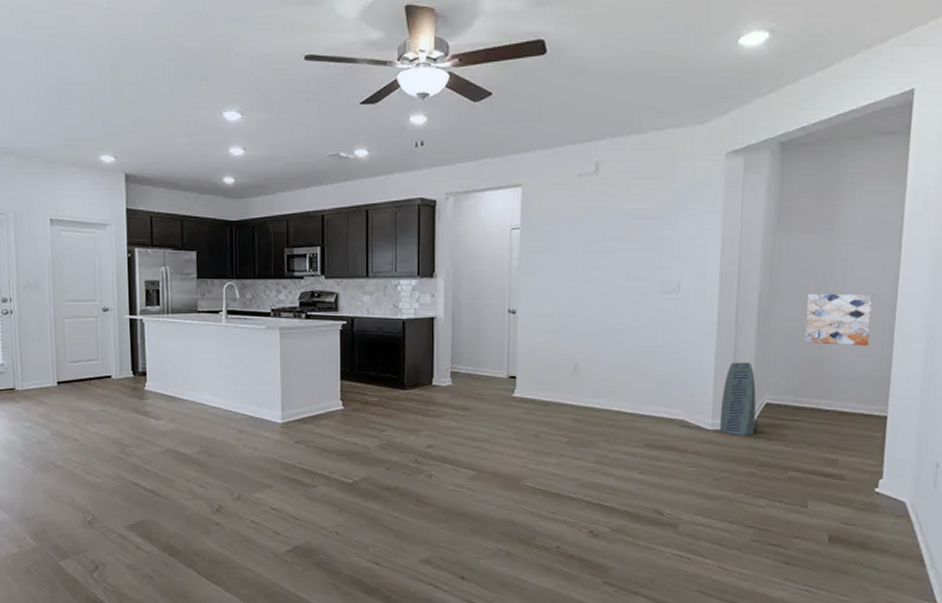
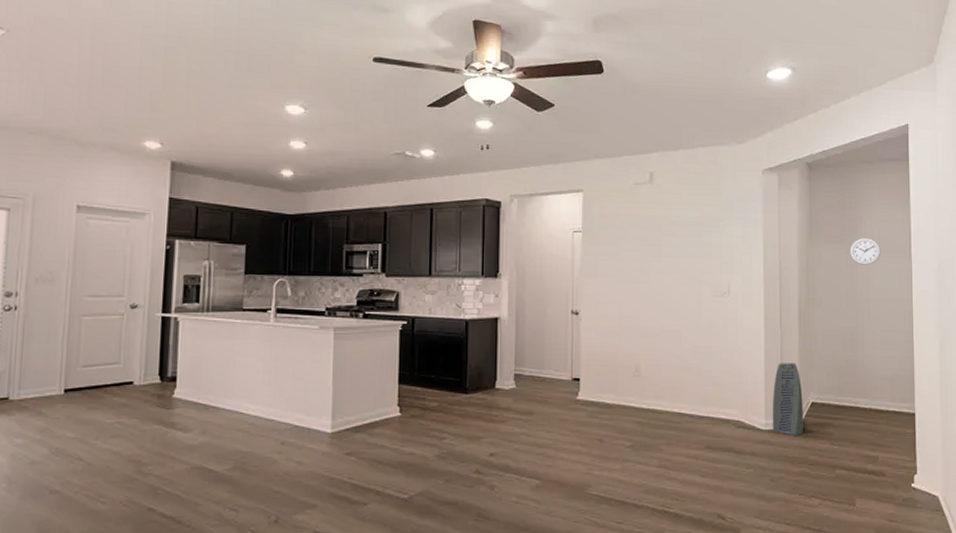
wall art: present [805,293,873,347] -> none [840,298,893,348]
wall clock: none [824,225,864,256] -> present [849,237,881,265]

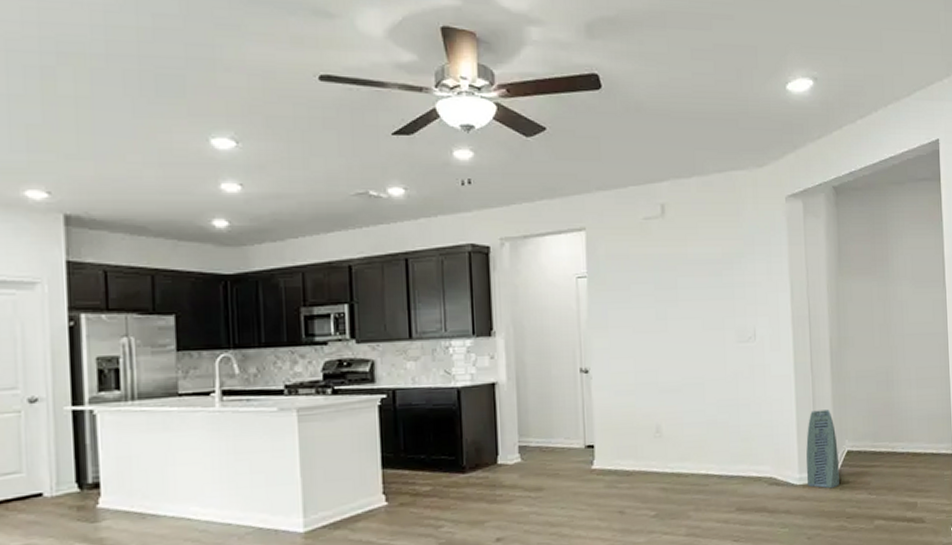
wall clock: present [849,237,881,265] -> none [881,267,915,298]

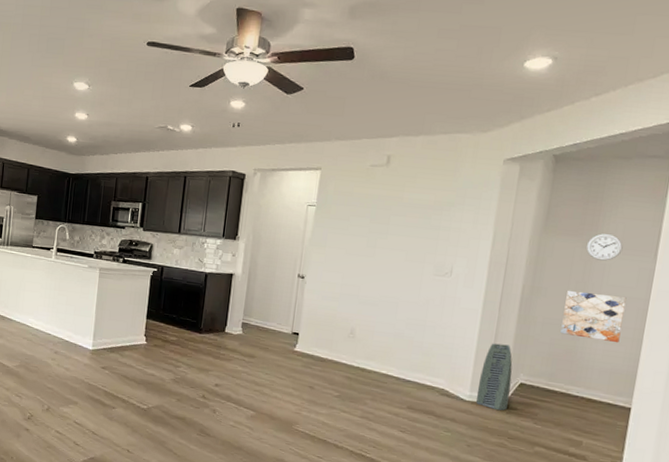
wall art: none [873,333,930,386] -> present [561,290,627,343]
wall clock: none [881,267,915,298] -> present [586,233,623,261]

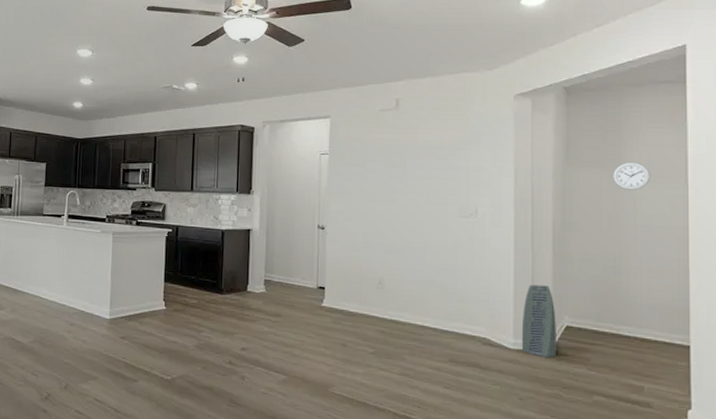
wall art: present [561,290,627,343] -> none [600,223,664,276]

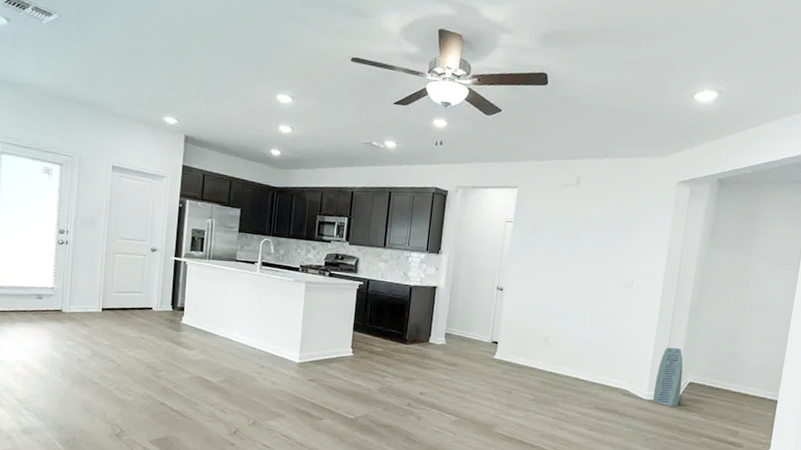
wall clock: present [612,162,651,190] -> none [743,248,773,273]

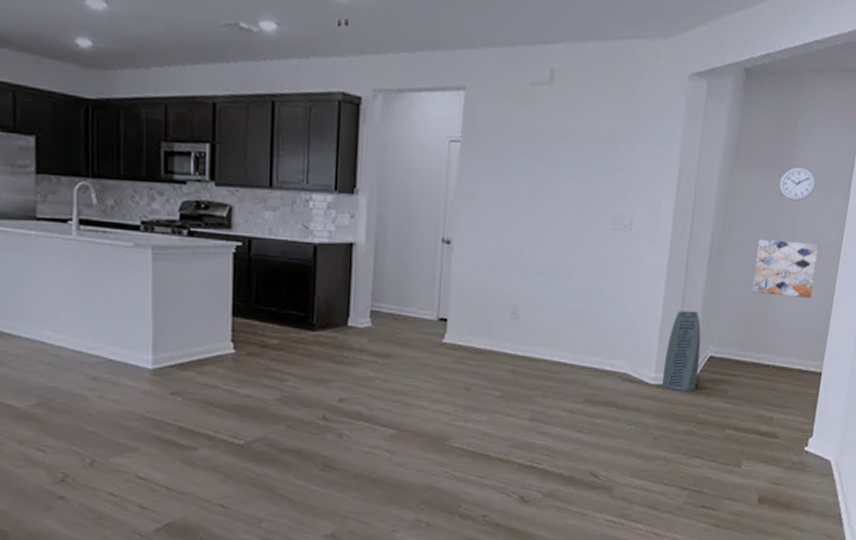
wall art: none [722,299,775,345] -> present [752,238,819,299]
wall clock: none [743,248,773,273] -> present [778,166,817,201]

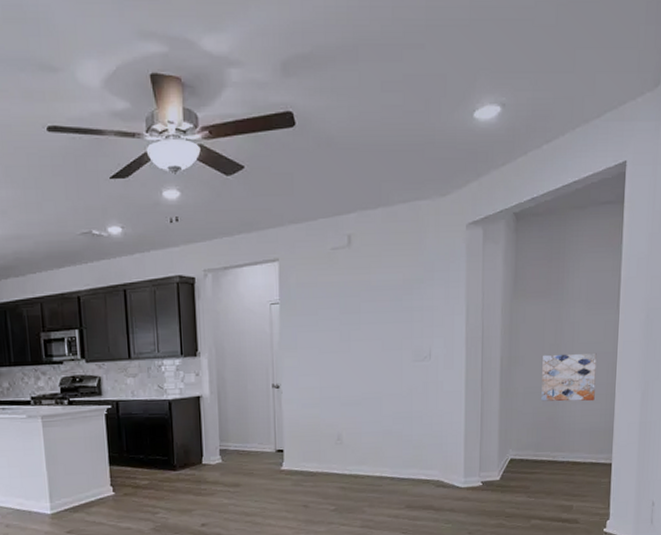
air purifier: present [661,310,701,392] -> none [470,422,502,492]
wall clock: present [778,166,817,201] -> none [554,289,588,319]

